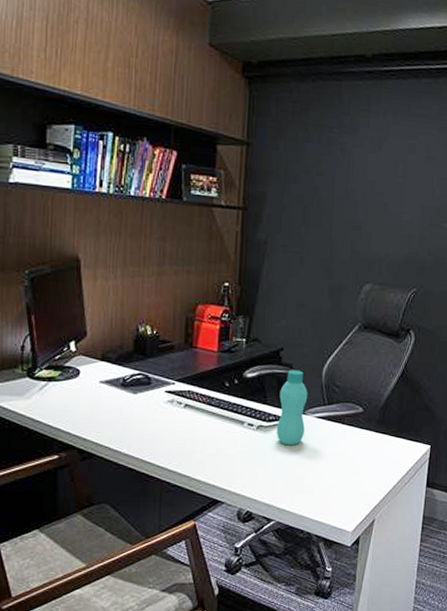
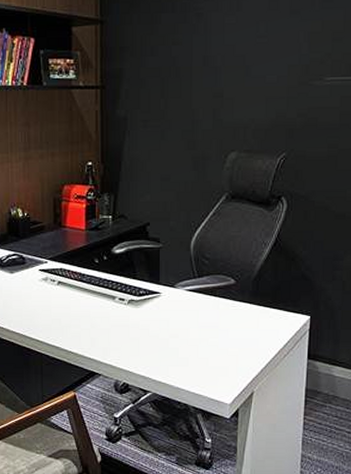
bottle: present [276,369,308,446] -> none [147,244,177,319]

